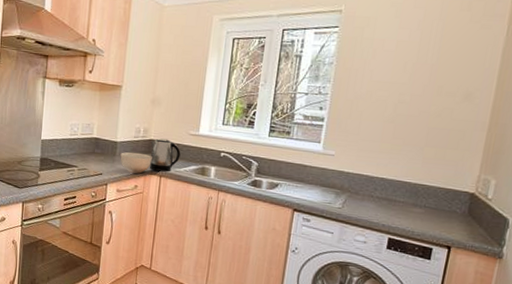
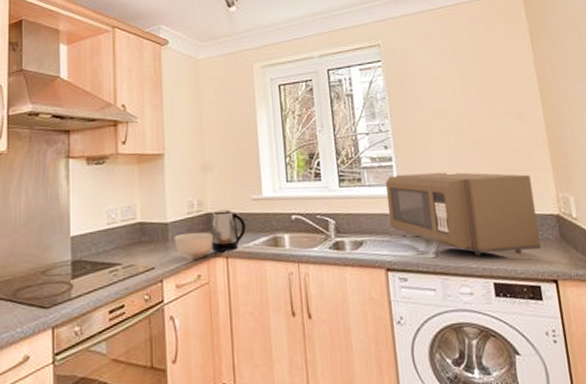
microwave: none [306,134,458,219] -> present [386,172,541,256]

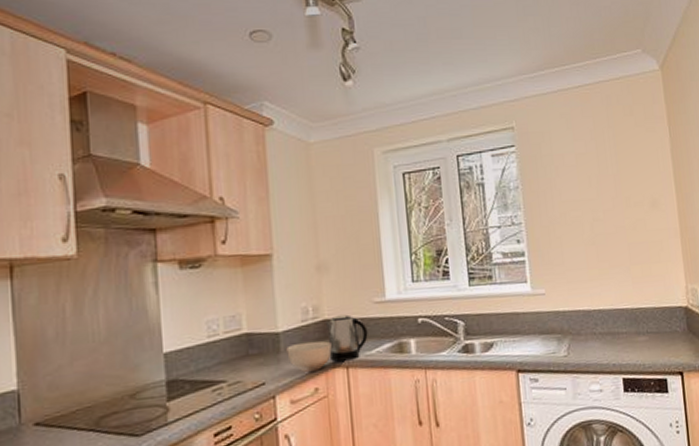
microwave: present [386,172,541,256] -> none [518,266,669,352]

